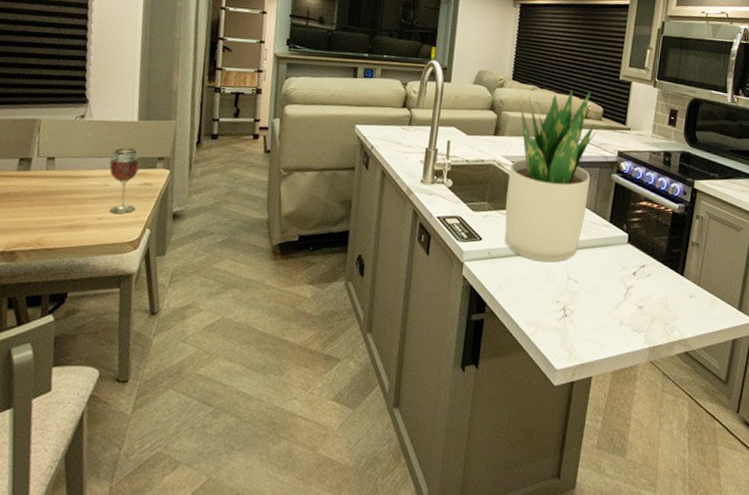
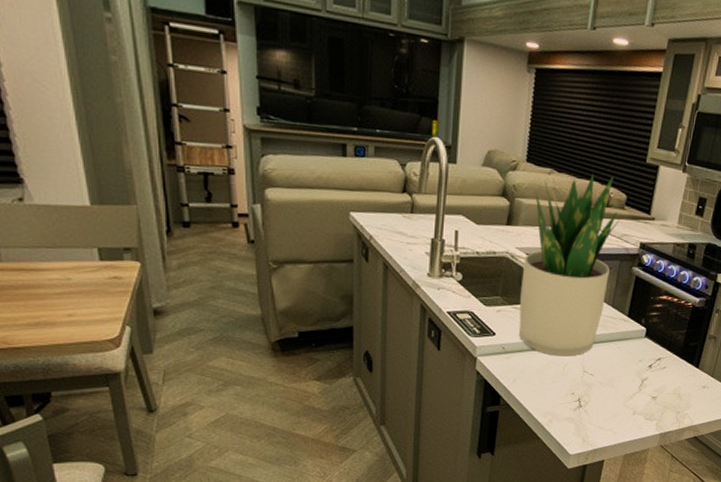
wineglass: present [108,147,140,214] -> none [66,236,109,311]

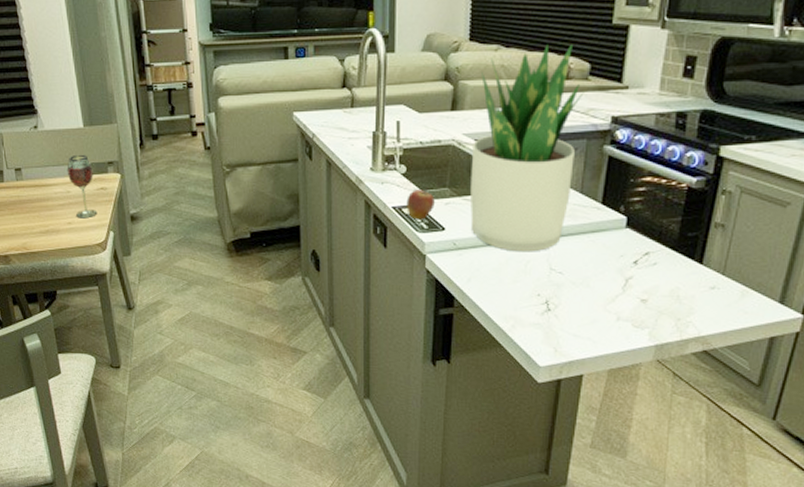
wineglass: none [66,236,109,311] -> present [67,154,98,219]
fruit: none [461,294,487,325] -> present [406,187,435,220]

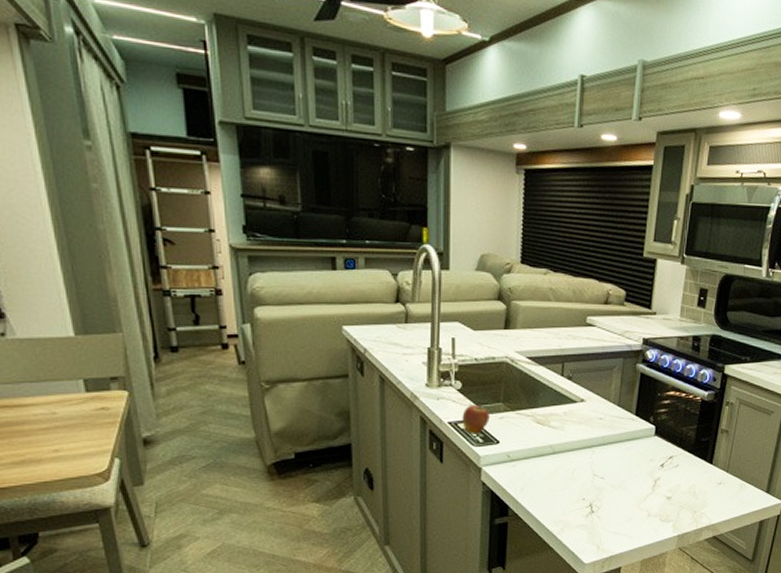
wineglass: present [67,154,98,219] -> none [51,368,97,445]
planter: present [470,44,584,252] -> none [523,272,621,461]

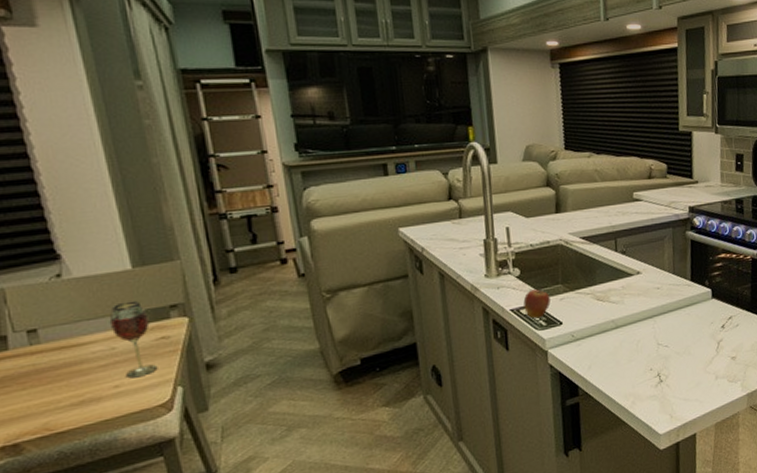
wineglass: none [51,368,97,445] -> present [109,300,158,379]

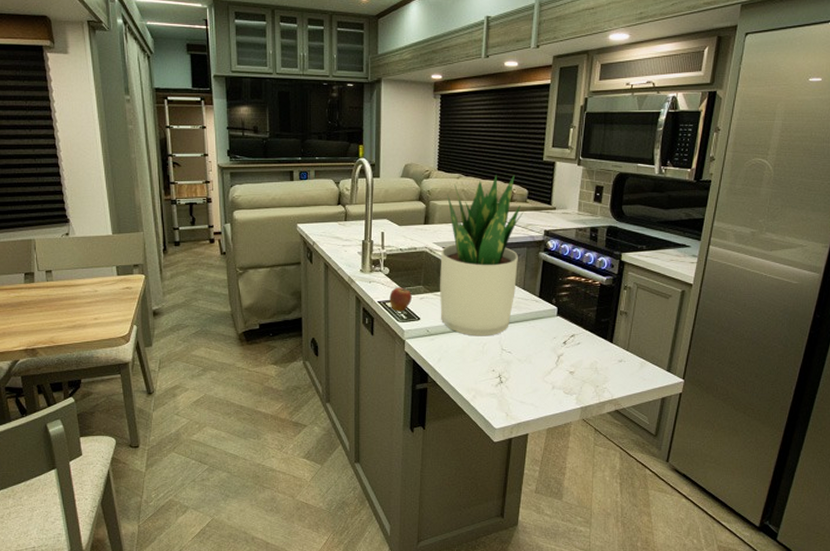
wineglass: present [109,300,158,379] -> none [95,258,122,314]
planter: none [578,149,666,334] -> present [440,175,524,336]

